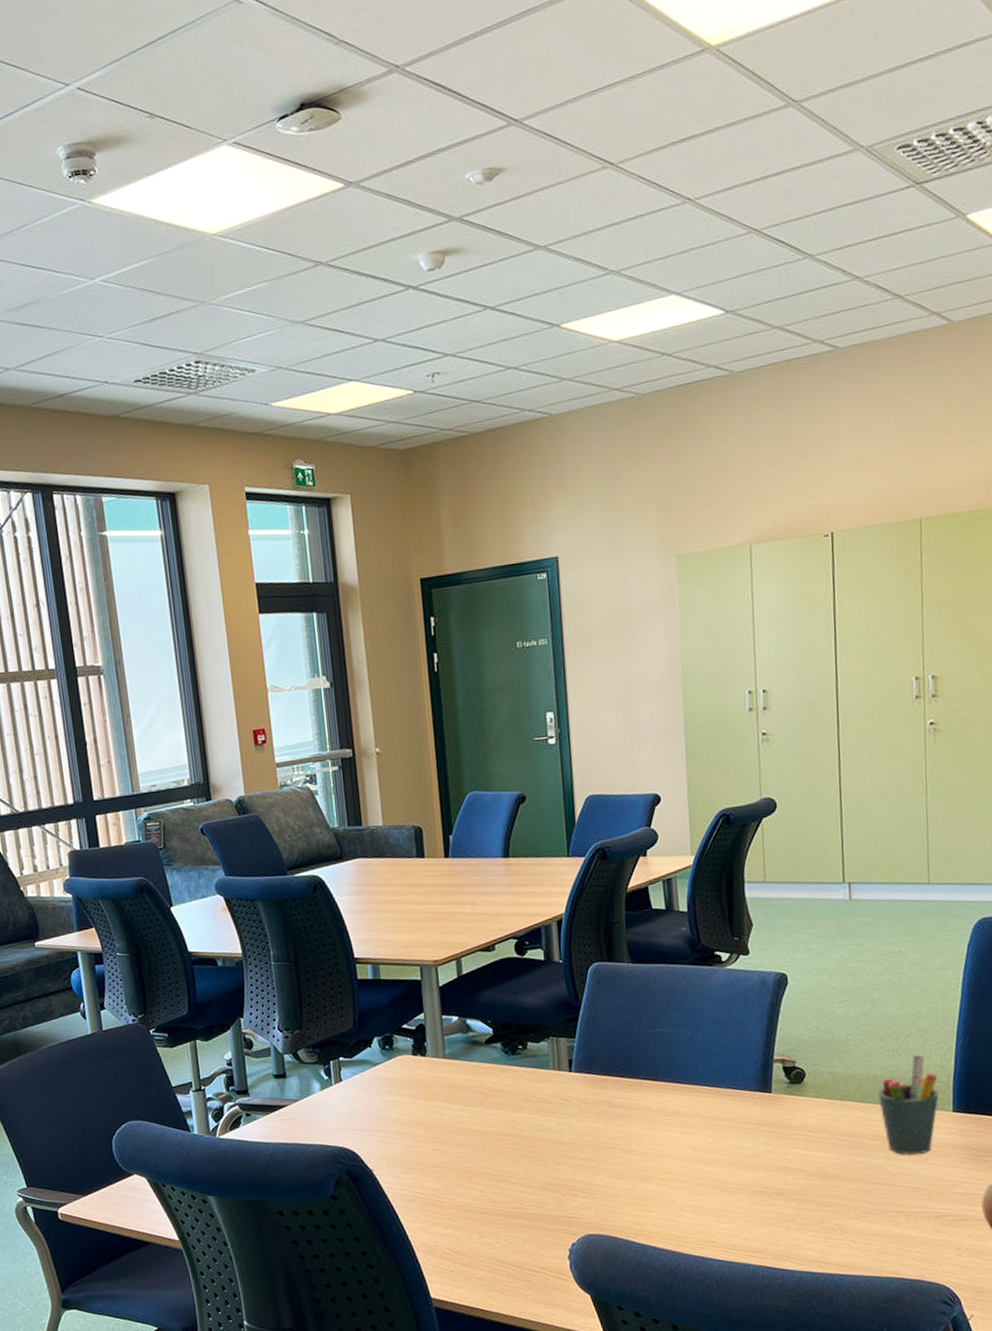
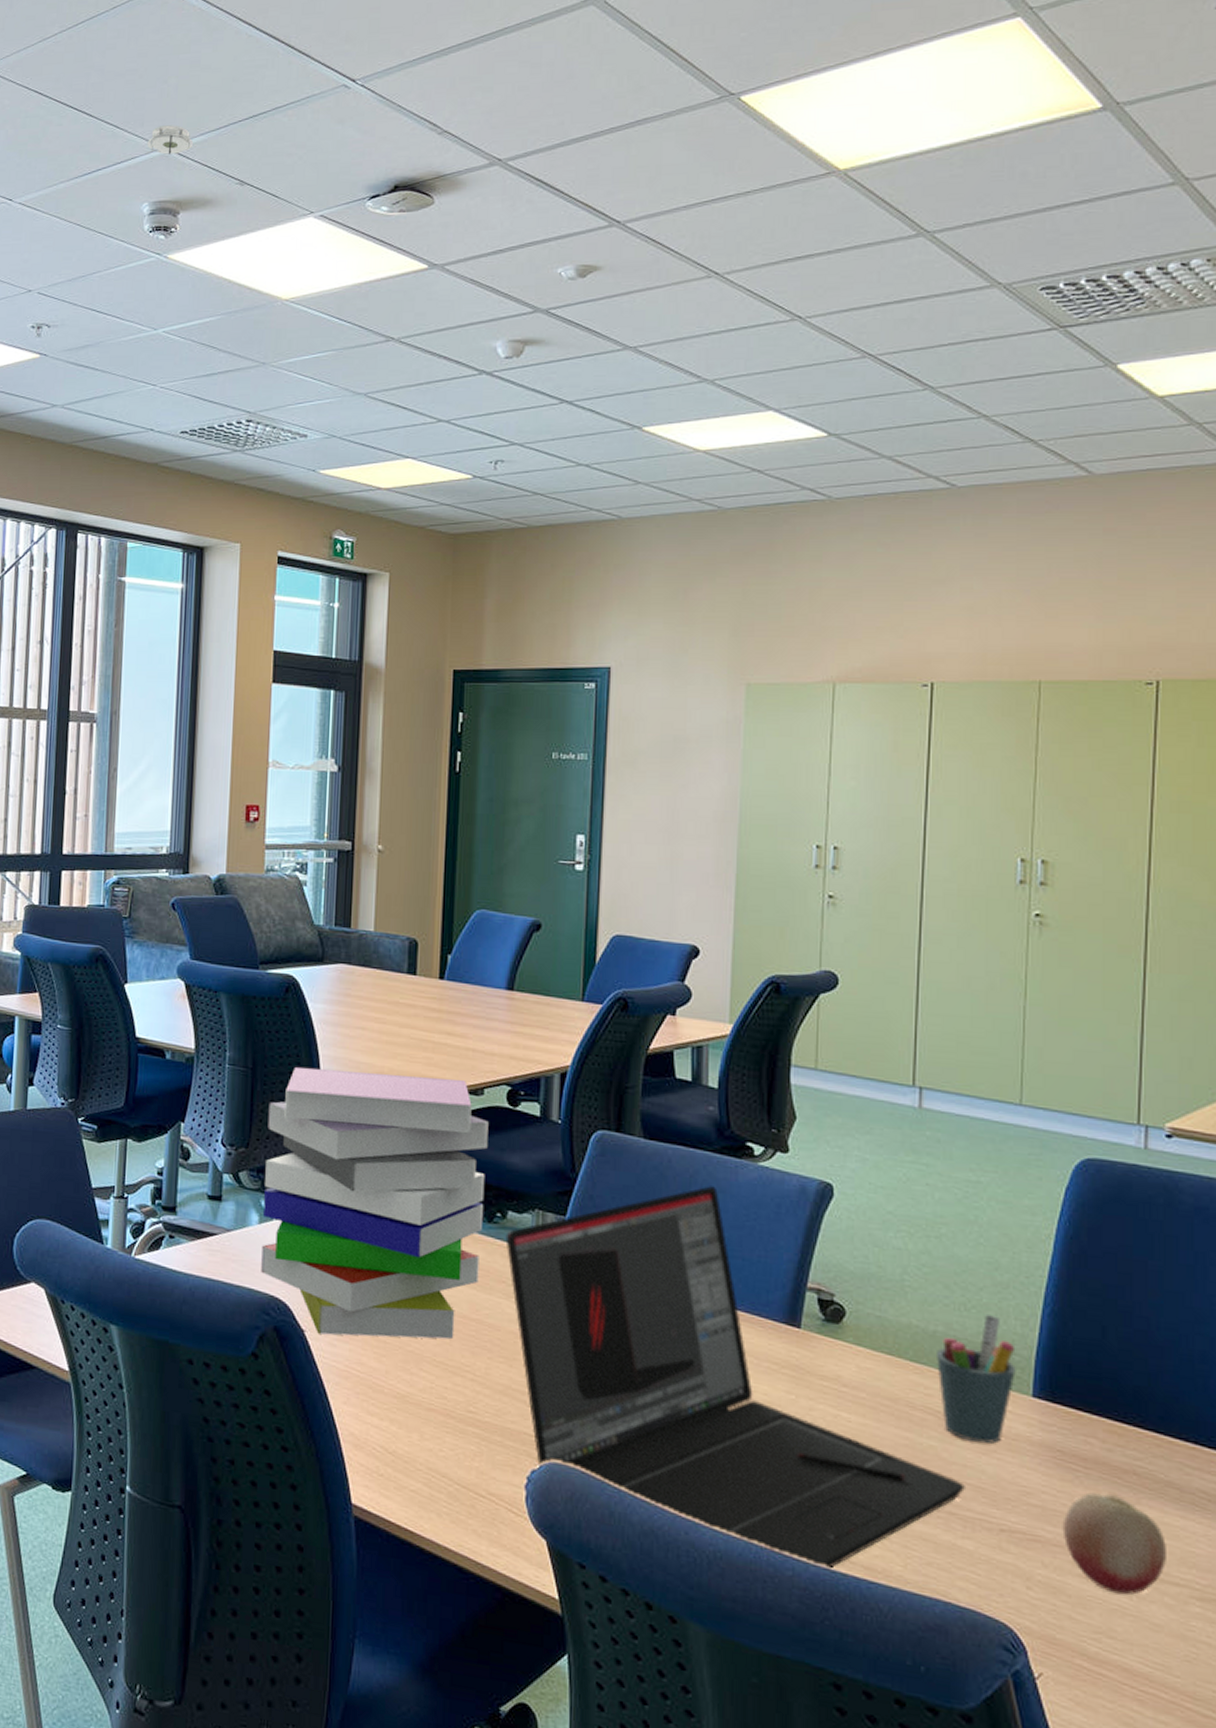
smoke detector: none [50,59,97,94] -> present [145,125,194,155]
book: none [314,940,511,1170] -> present [261,1067,489,1339]
laptop: none [528,992,907,1272] -> present [505,1186,965,1569]

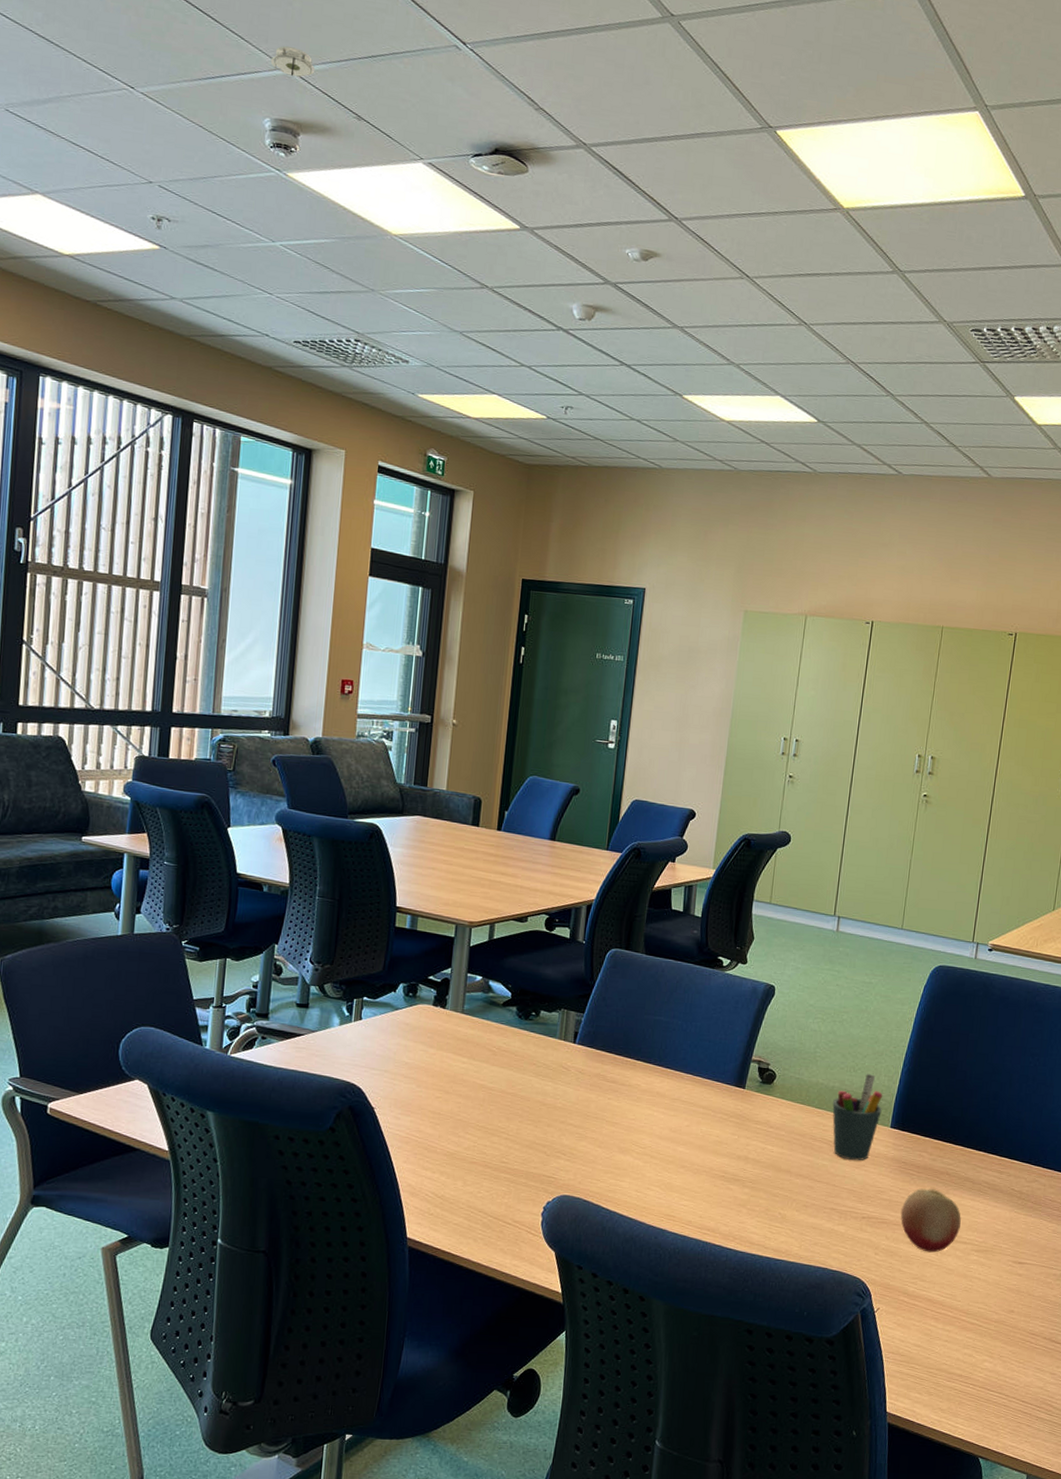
book: present [261,1067,489,1339] -> none [340,899,530,1111]
laptop: present [505,1186,965,1569] -> none [537,989,843,1253]

